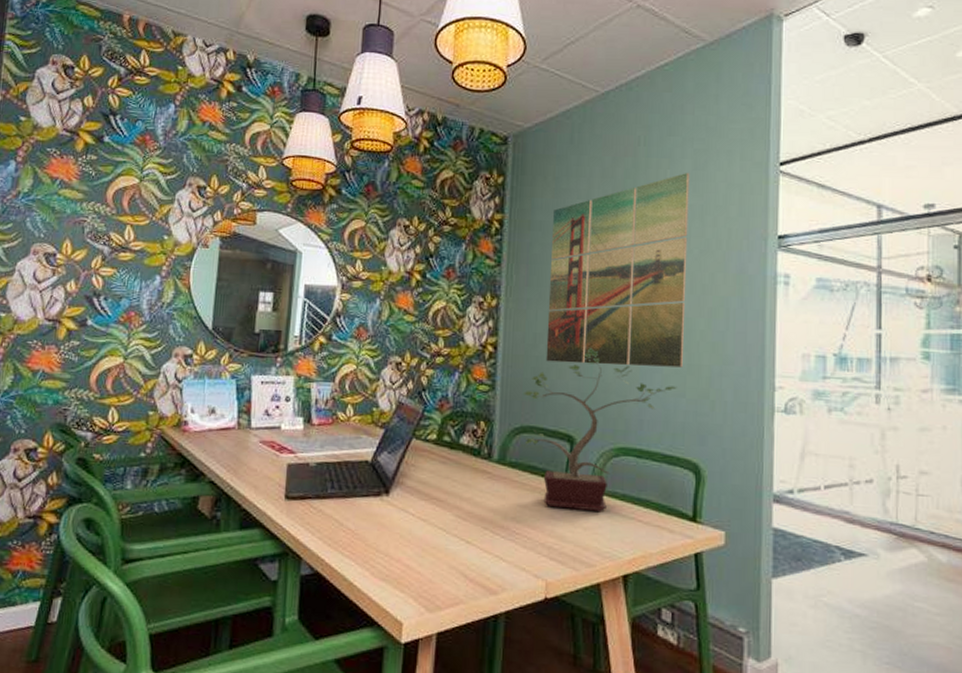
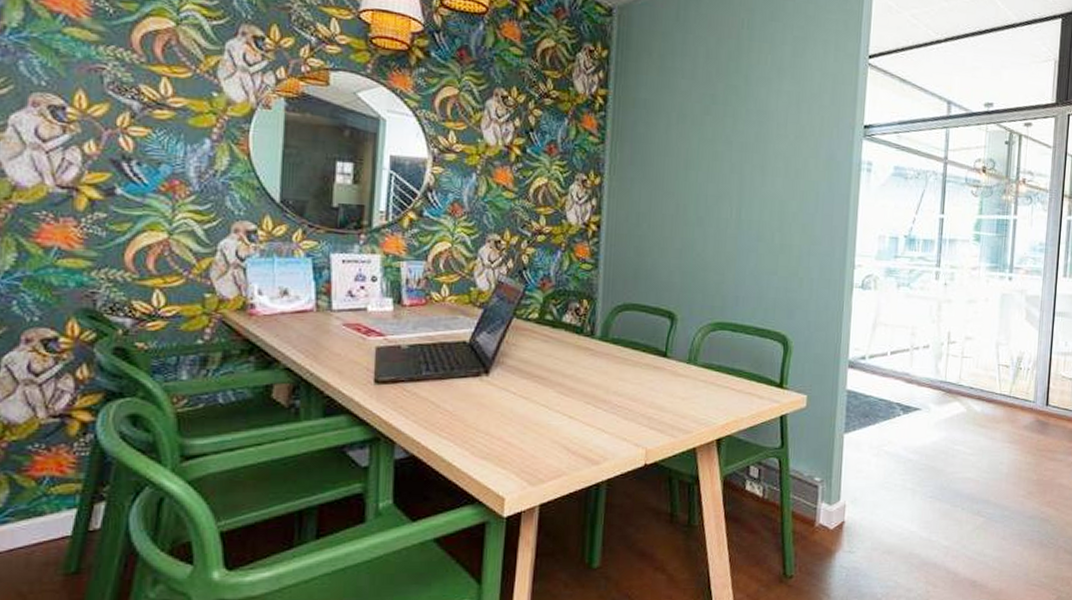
potted plant: present [524,347,677,513] -> none [626,227,770,383]
wall art: present [546,173,690,368] -> none [648,59,789,247]

